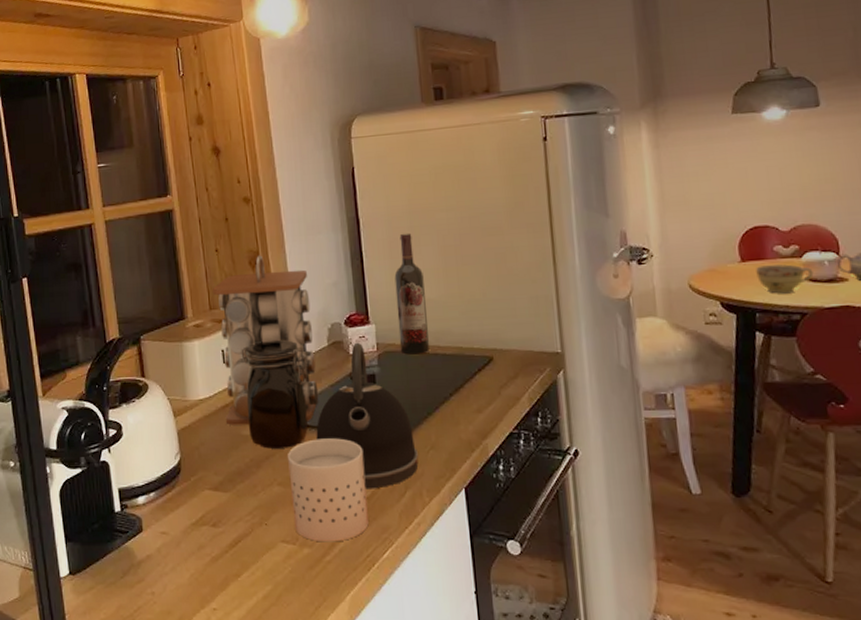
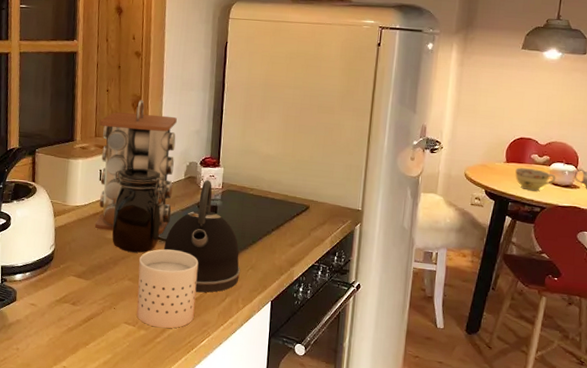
wine bottle: present [394,233,431,355] -> none [240,100,268,196]

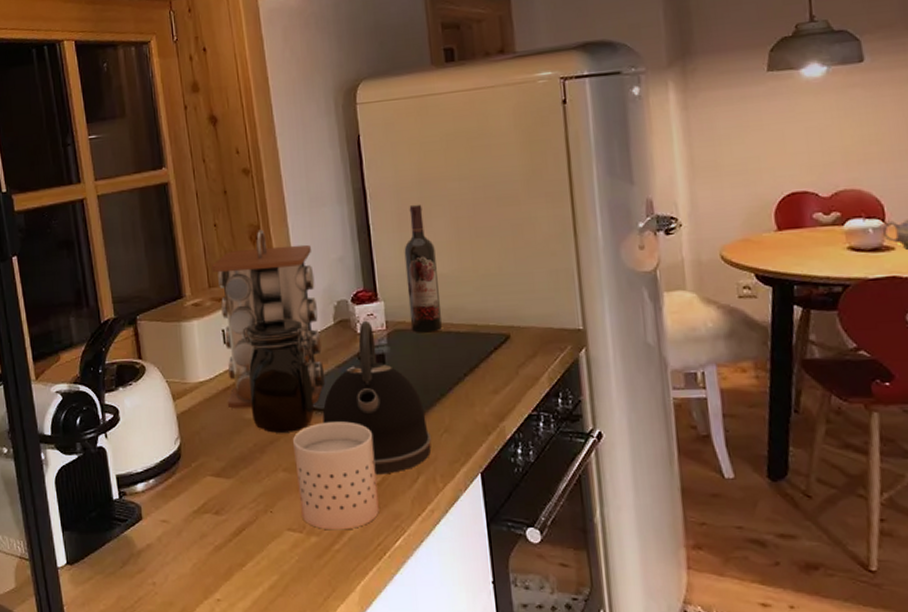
wine bottle: none [240,100,268,196] -> present [404,204,443,333]
teacup: present [515,167,556,191] -> none [793,232,857,265]

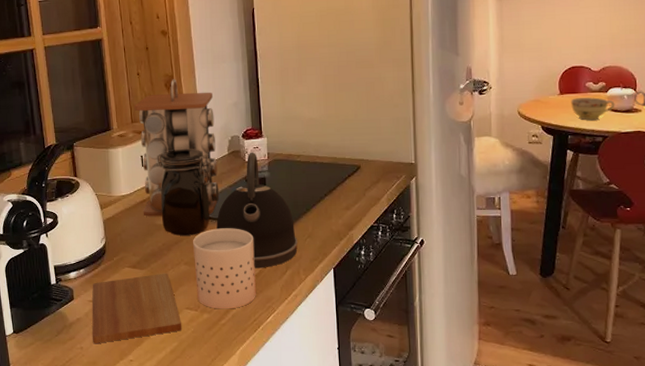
cutting board: none [165,482,282,577] -> present [92,273,181,343]
wine bottle: present [404,204,443,333] -> none [284,64,311,163]
teacup: none [793,232,857,265] -> present [571,97,615,121]

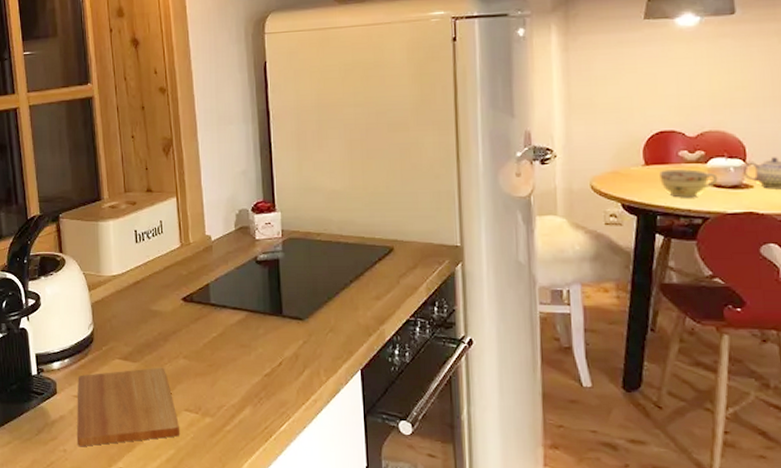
spice rack: present [135,79,220,217] -> none [128,143,225,301]
jar: present [157,148,210,236] -> none [153,222,214,324]
mug: present [193,228,256,309] -> none [194,317,268,414]
kettle: present [216,152,298,268] -> none [221,228,318,366]

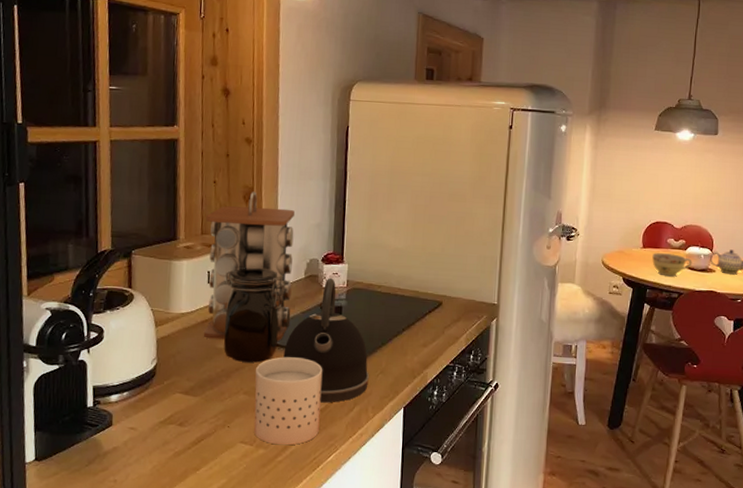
cutting board: present [77,367,179,446] -> none [129,401,233,477]
spice rack: none [128,143,225,301] -> present [203,191,295,341]
jar: none [153,222,214,324] -> present [224,267,284,363]
mug: none [194,317,268,414] -> present [253,357,323,446]
kettle: none [221,228,318,366] -> present [283,277,370,403]

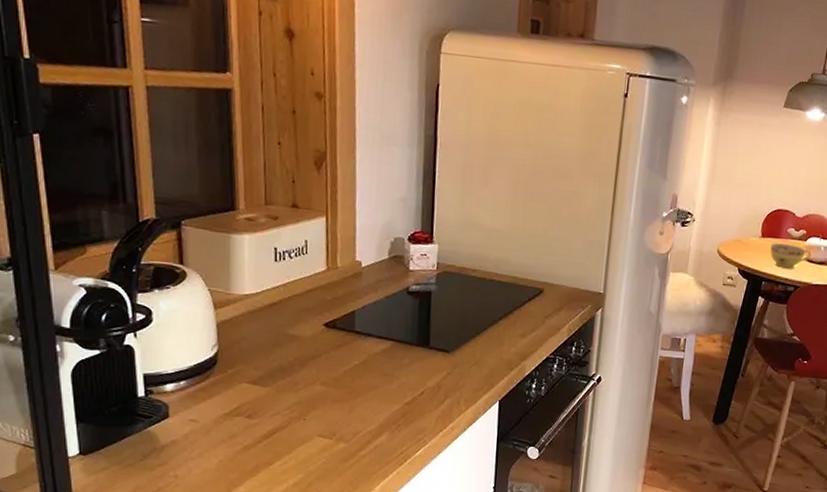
spice rack: present [203,191,295,341] -> none [271,156,377,328]
jar: present [224,267,284,363] -> none [295,244,364,351]
mug: present [253,357,323,446] -> none [333,345,410,440]
kettle: present [283,277,370,403] -> none [365,259,463,395]

